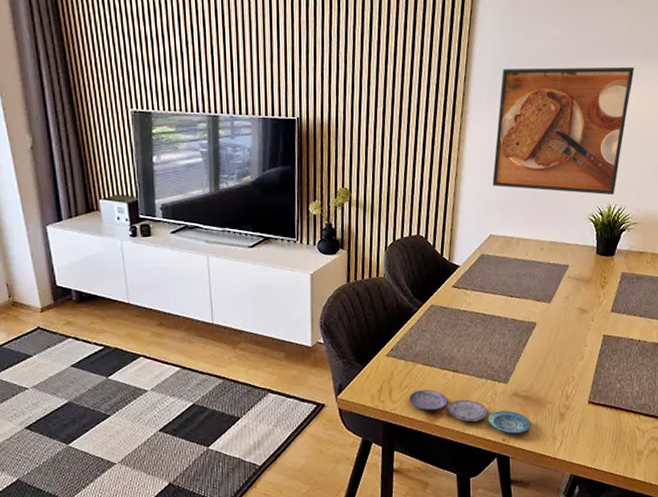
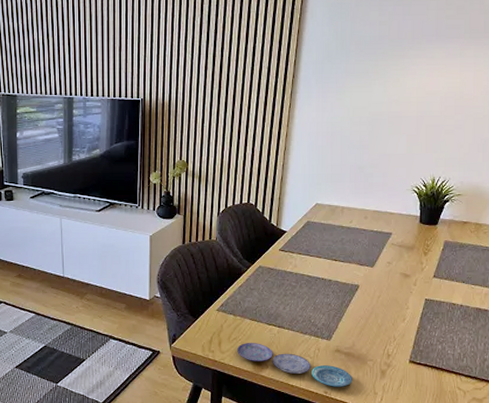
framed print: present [492,66,635,195] -> none [319,48,461,169]

